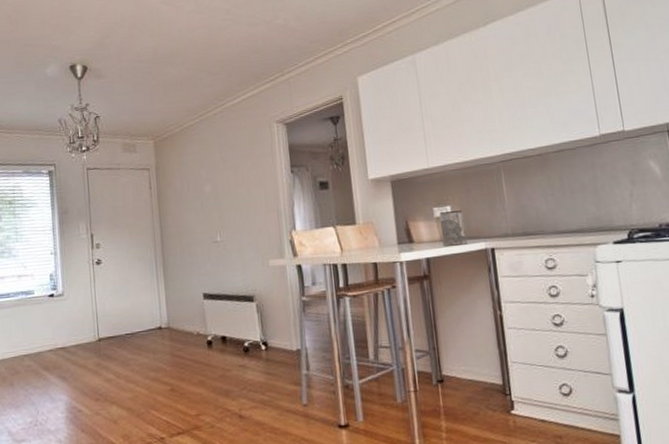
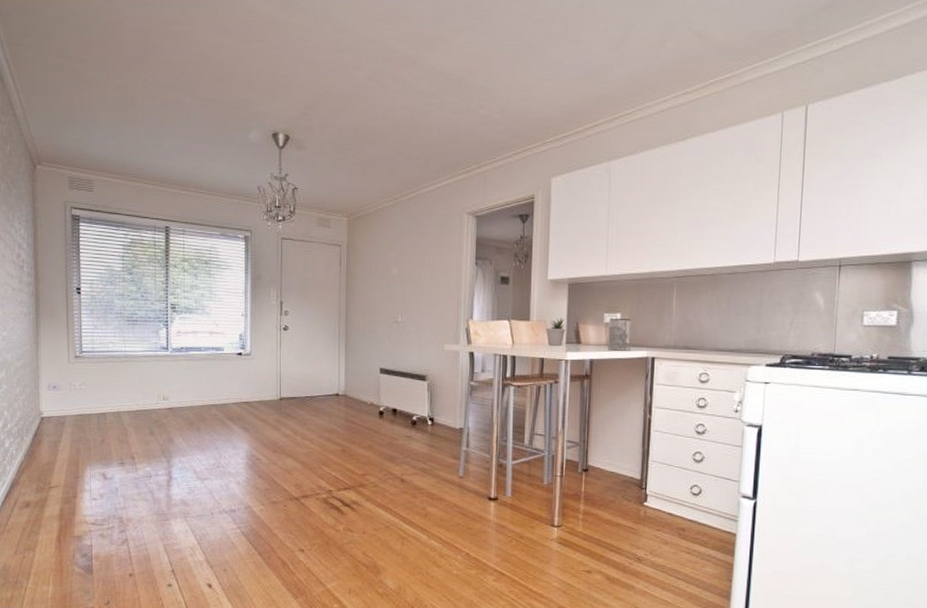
potted plant: none [375,217,396,249] -> present [546,318,566,346]

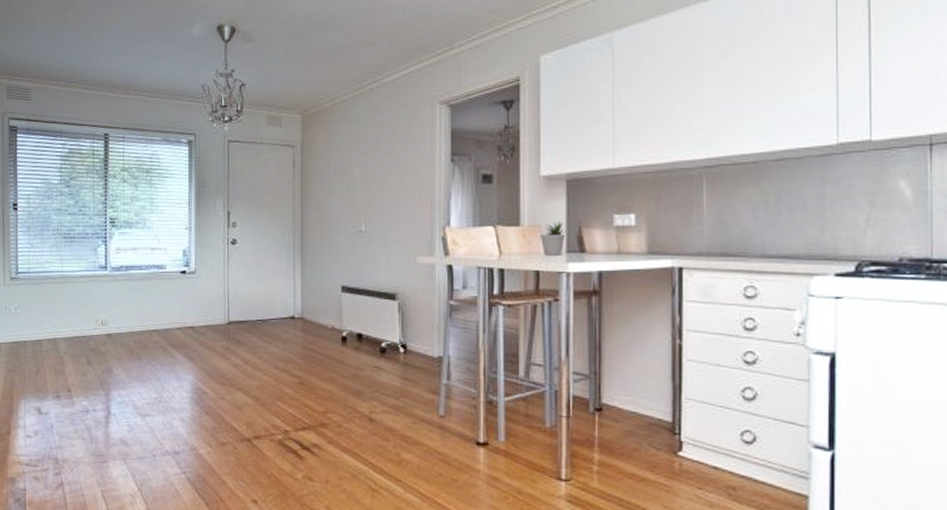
jar: present [608,319,631,351] -> none [620,221,649,260]

